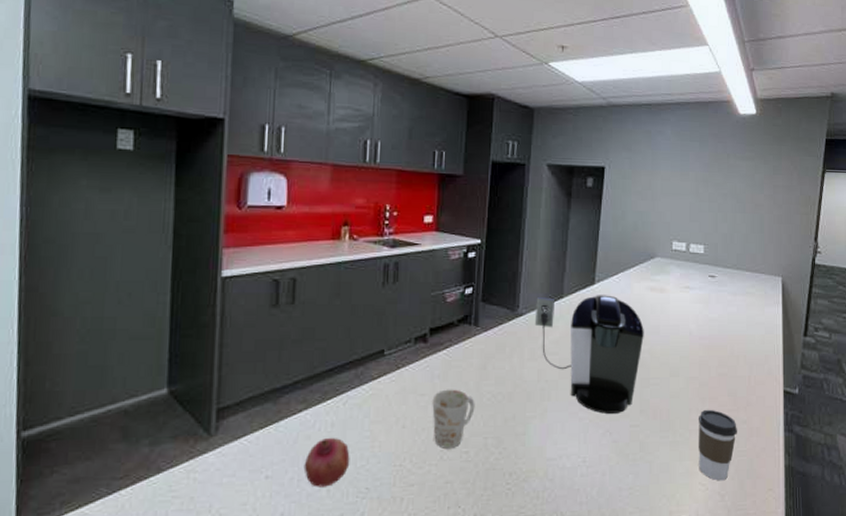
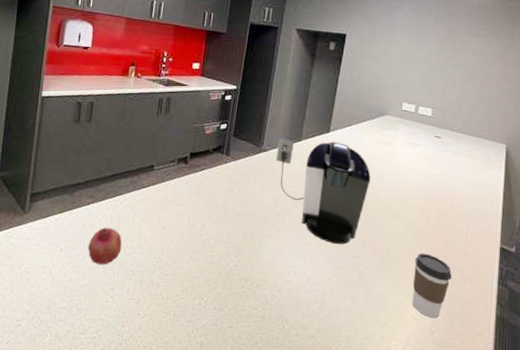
mug: present [432,389,475,449] -> none [187,203,222,251]

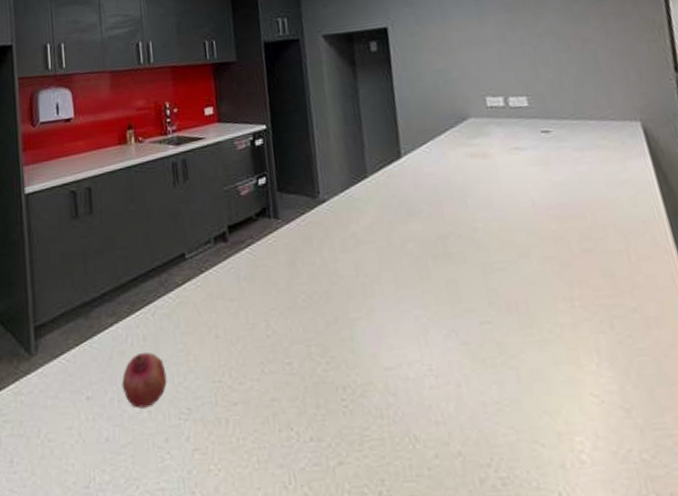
coffee maker: present [275,138,371,244] -> none [337,168,477,310]
coffee cup: present [412,253,452,319] -> none [568,296,630,391]

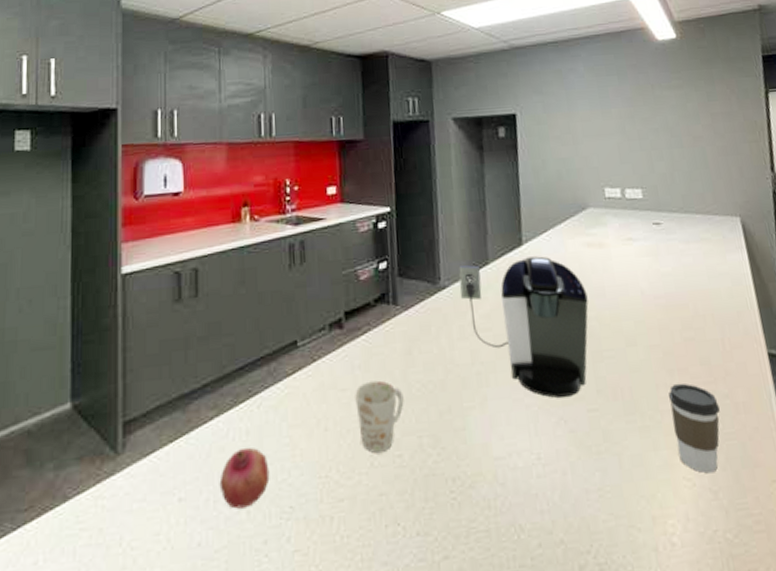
mug: none [242,291,291,360] -> present [355,380,404,453]
coffee maker: none [337,168,477,310] -> present [458,256,589,398]
coffee cup: none [568,296,630,391] -> present [669,383,720,474]

